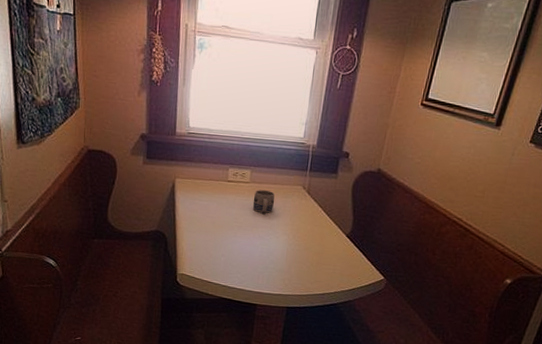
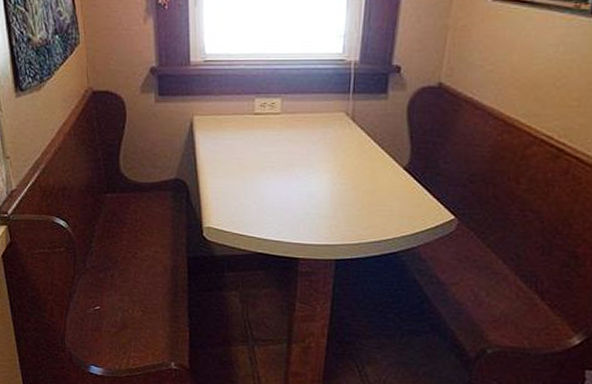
mug: present [253,190,275,213] -> none [286,121,312,148]

